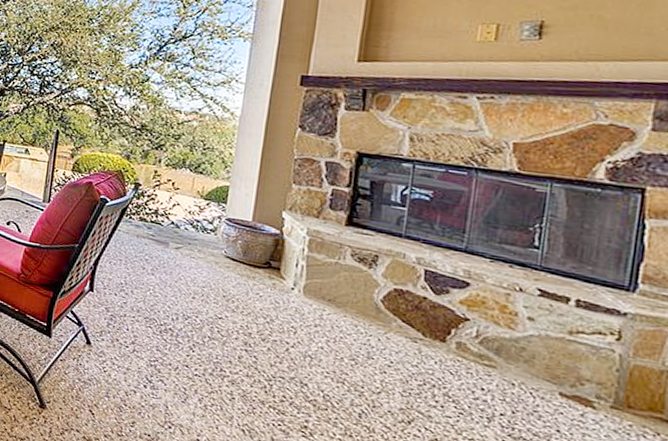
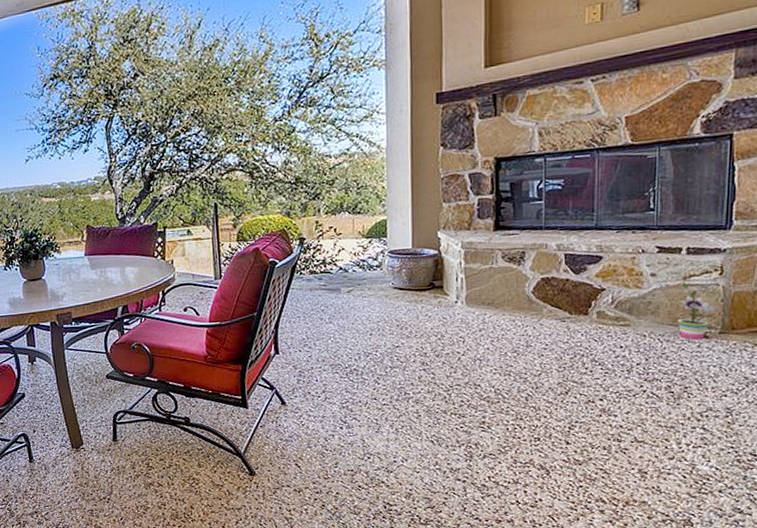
potted plant: none [556,336,616,408] -> present [677,282,722,339]

